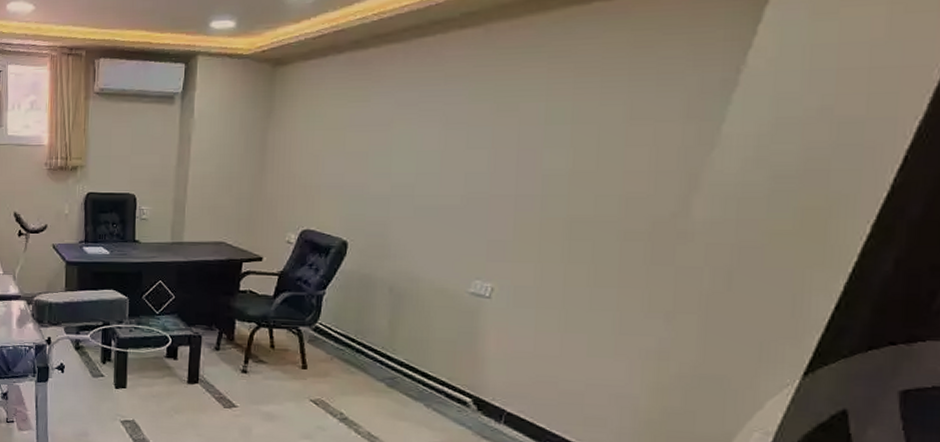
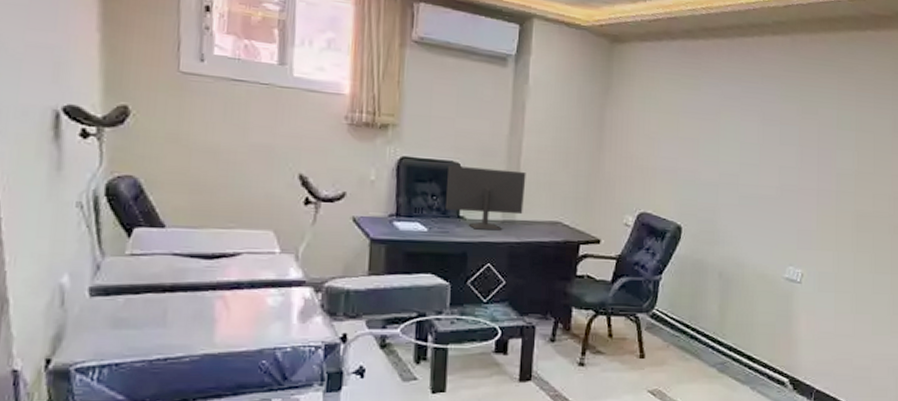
computer monitor: none [124,196,192,252] -> present [446,164,526,231]

